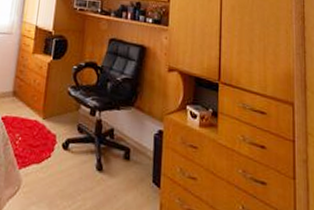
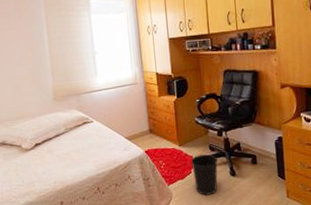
wastebasket: none [51,135,84,192] -> present [191,154,218,195]

